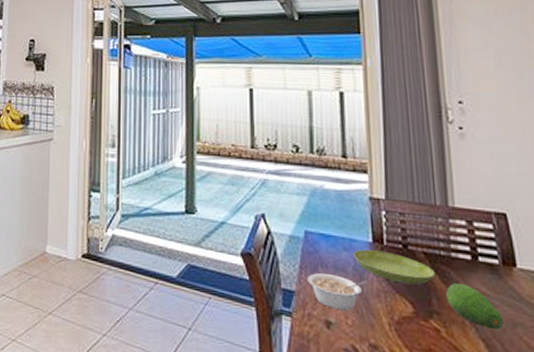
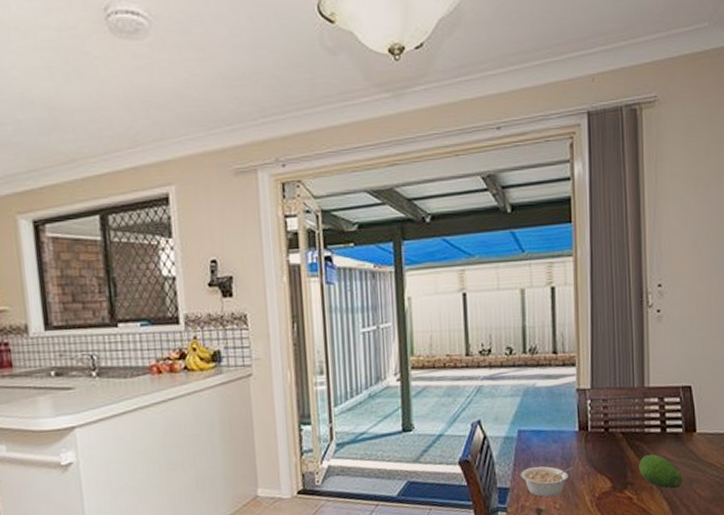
saucer: present [353,249,435,285] -> none [562,437,631,464]

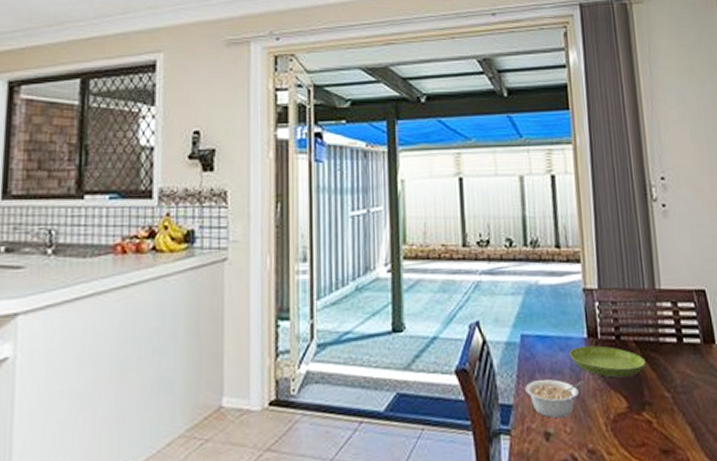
saucer: none [562,437,631,464] -> present [569,345,646,378]
fruit: present [639,454,683,489] -> none [656,369,707,412]

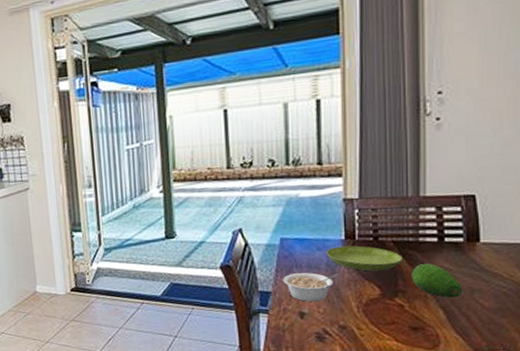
fruit: none [656,369,707,412] -> present [411,263,463,298]

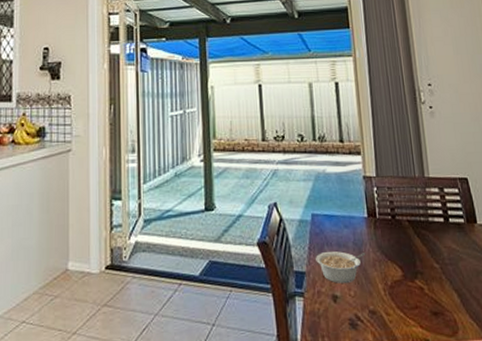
saucer: present [326,245,403,271] -> none [353,224,418,251]
fruit: present [411,263,463,298] -> none [426,244,470,281]

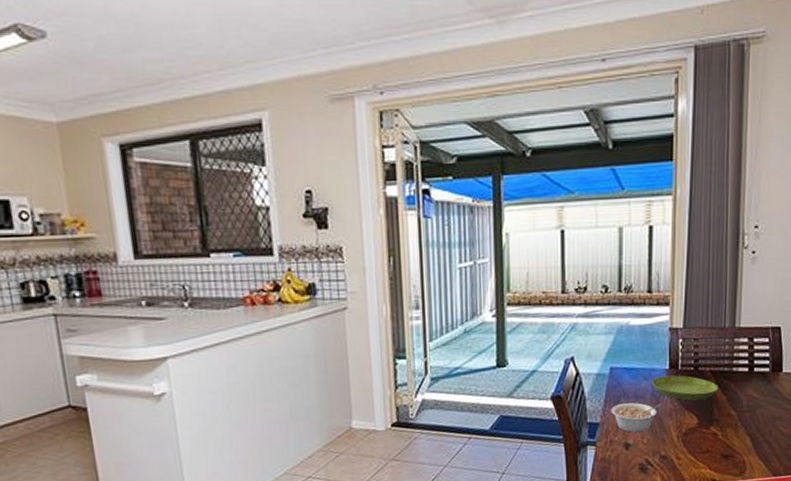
saucer: none [353,224,418,251] -> present [652,375,718,401]

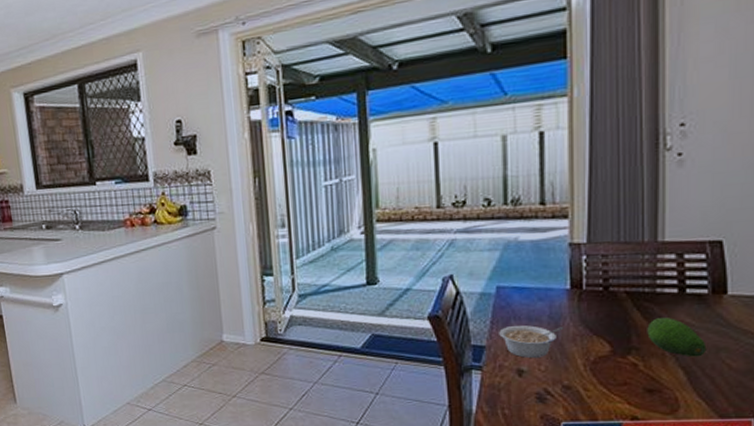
saucer: present [652,375,718,401] -> none [549,296,637,325]
fruit: none [725,393,767,426] -> present [647,318,707,357]

